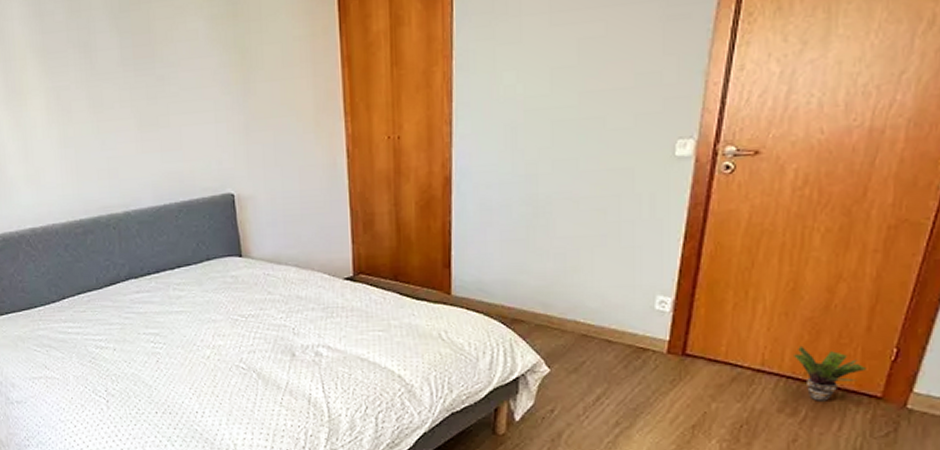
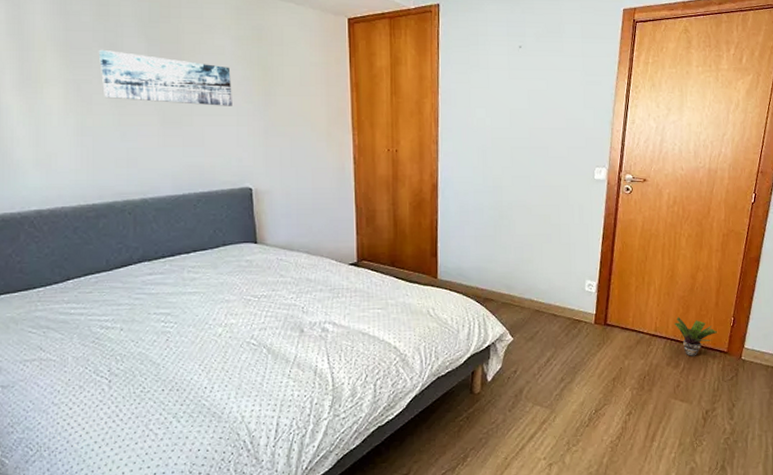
wall art: none [73,50,209,105] -> present [98,49,232,106]

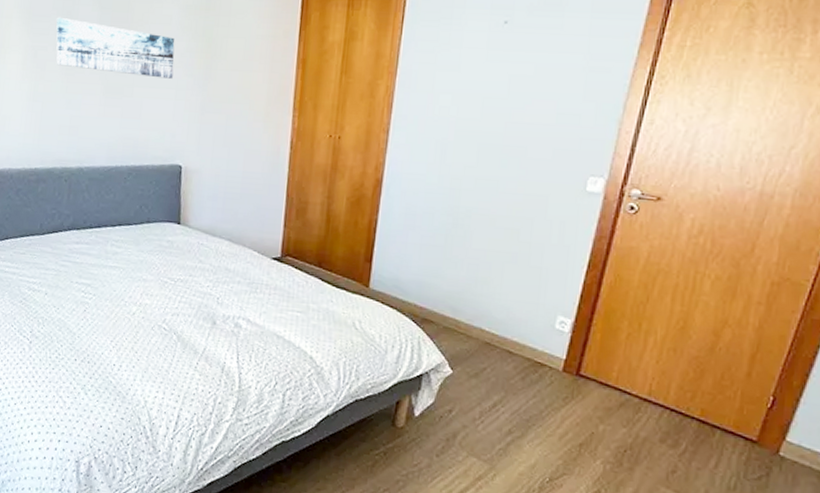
potted plant: present [675,316,717,356] -> none [679,381,744,438]

